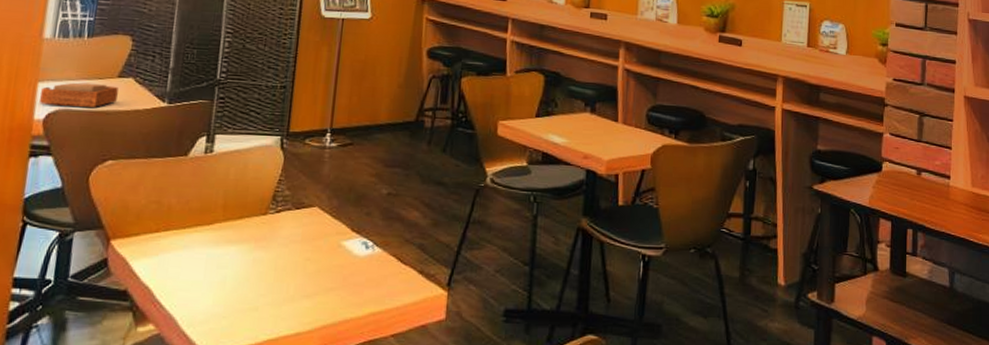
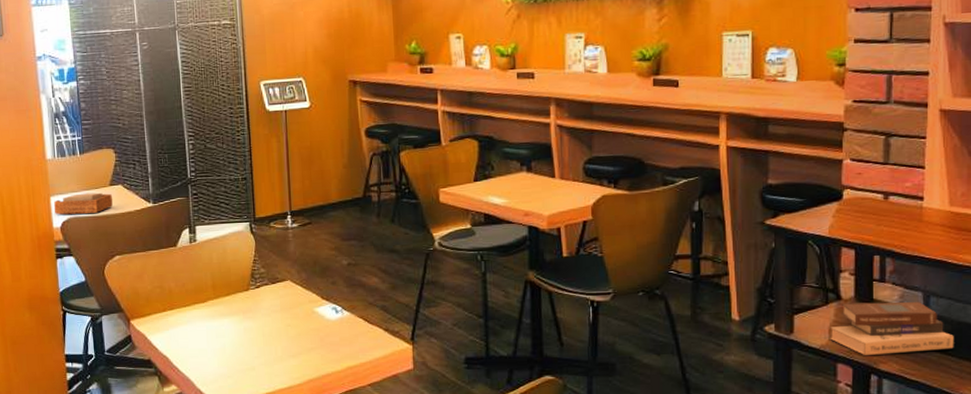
books: none [867,275,975,330] -> present [830,301,954,356]

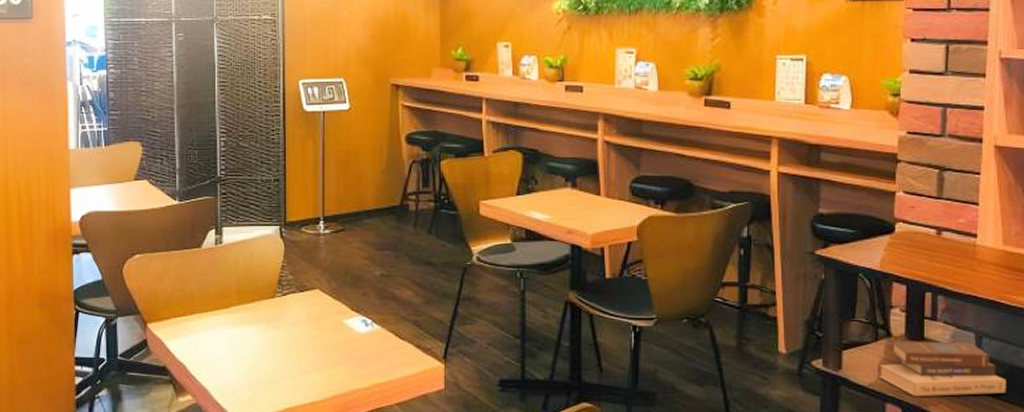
napkin holder: present [53,192,113,215] -> none [73,187,137,209]

